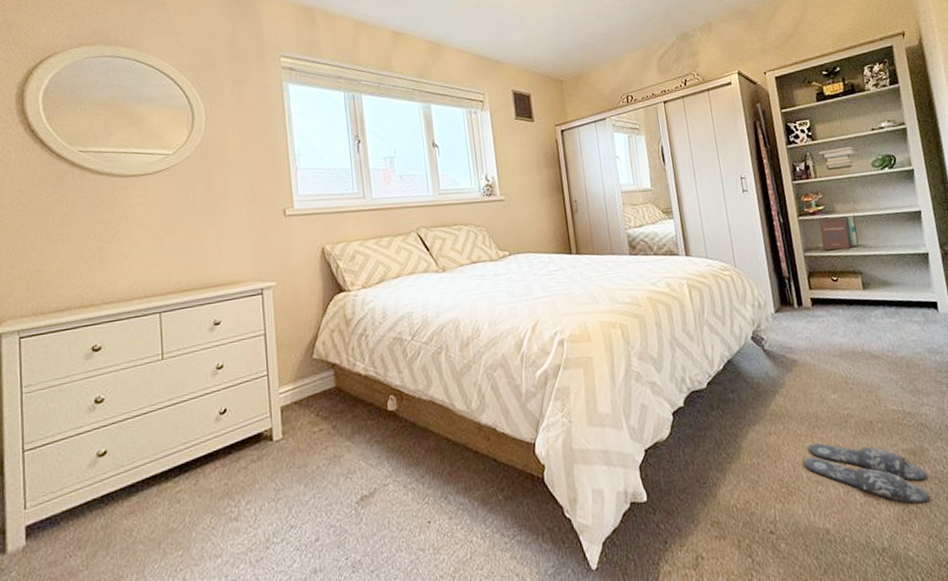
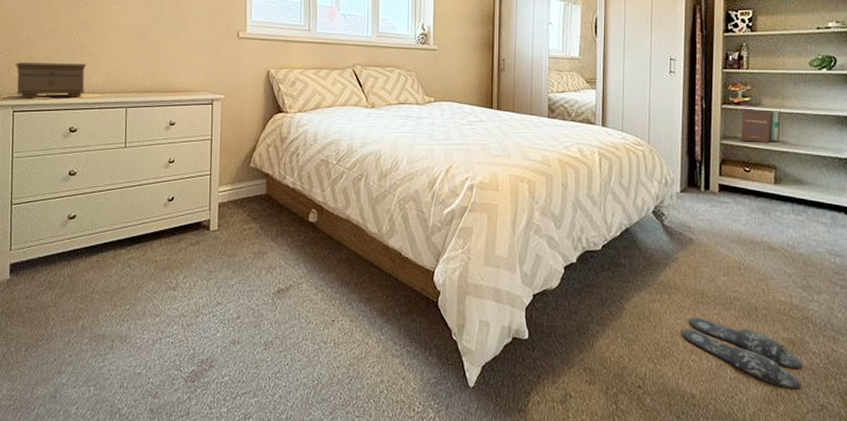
jewelry box: none [18,269,109,321] -> present [15,62,87,99]
books: present [818,146,859,170] -> none [756,42,798,63]

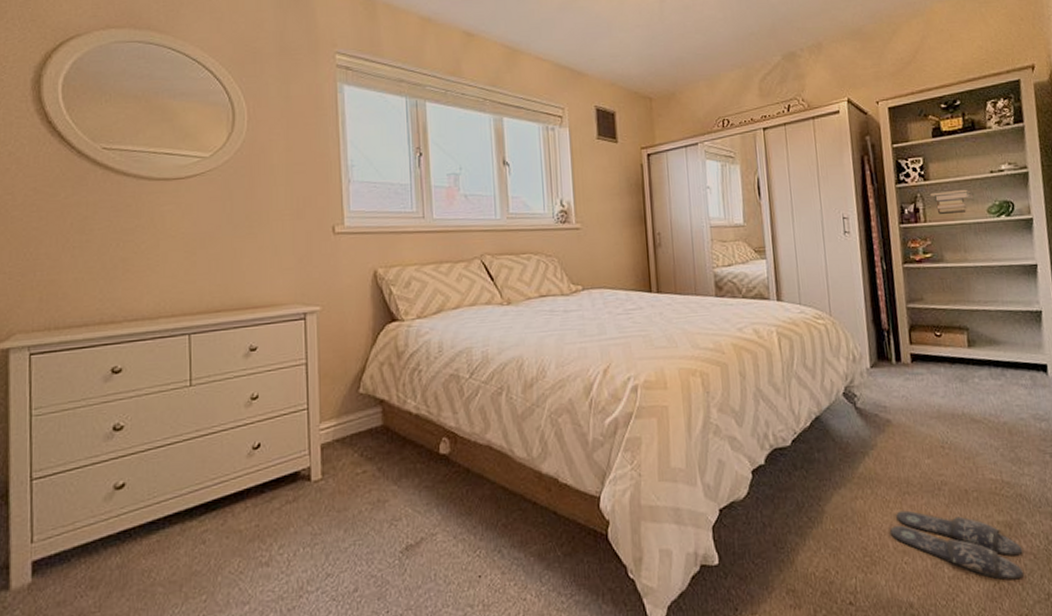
jewelry box: present [15,62,87,99] -> none [30,283,133,336]
books: present [740,107,781,144] -> none [925,264,968,304]
books: none [756,42,798,63] -> present [930,189,974,214]

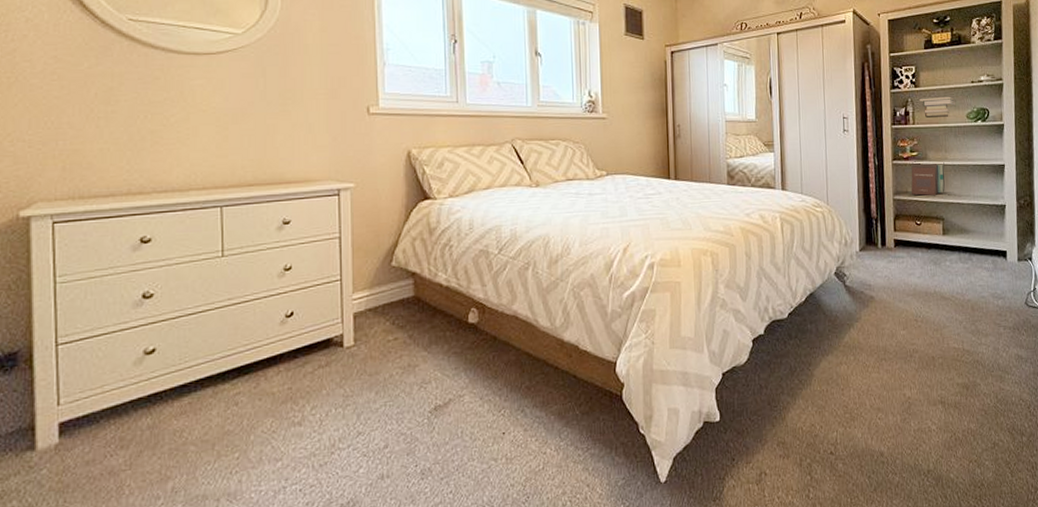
slippers: present [890,510,1023,580] -> none [868,374,976,432]
books: none [925,264,968,304] -> present [911,161,945,197]

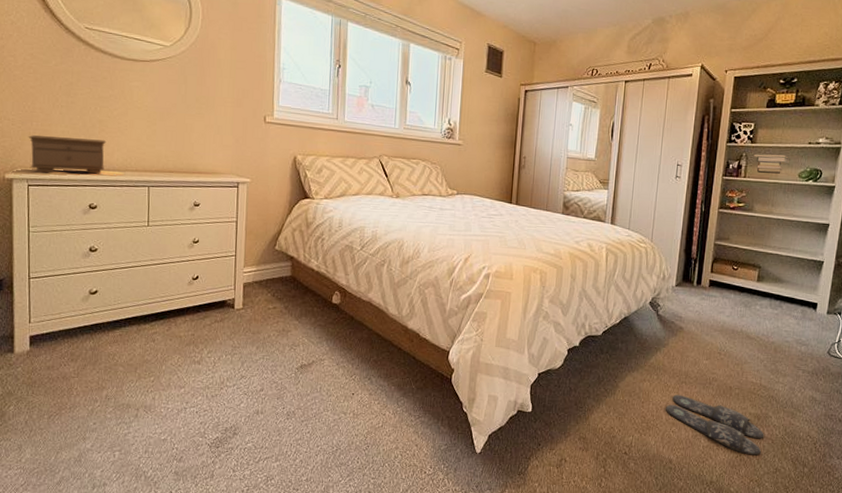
jewelry box: none [52,155,162,205] -> present [28,135,106,174]
slippers: none [868,374,976,432] -> present [666,394,764,456]
books: present [911,161,945,197] -> none [732,211,769,246]

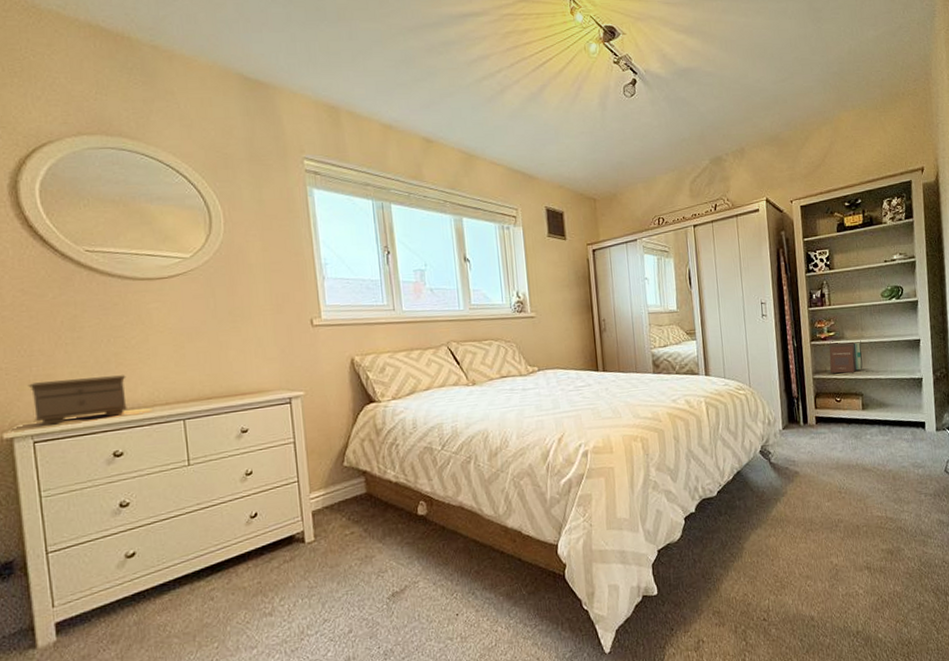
slippers: present [666,394,764,456] -> none [797,544,901,595]
books: none [732,211,769,246] -> present [829,340,863,374]
books: present [754,154,790,174] -> none [834,276,871,298]

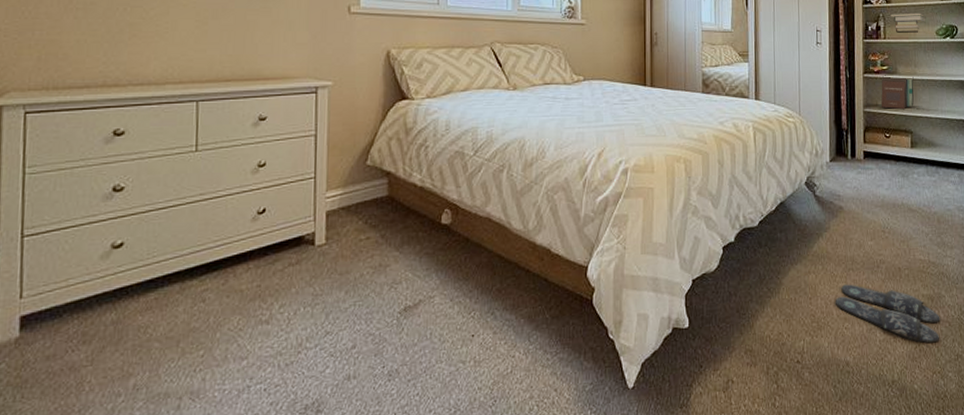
jewelry box: present [28,375,127,426] -> none [27,48,139,95]
slippers: none [797,544,901,595] -> present [836,284,940,344]
books: none [834,276,871,298] -> present [891,13,926,33]

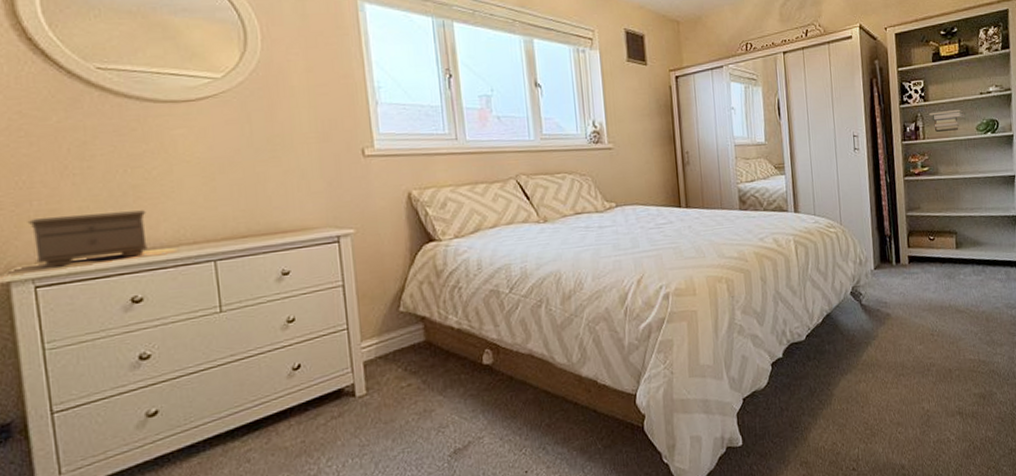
jewelry box: none [27,48,139,95] -> present [27,210,148,268]
slippers: present [836,284,940,344] -> none [888,389,993,441]
books: present [881,75,914,110] -> none [923,176,957,211]

